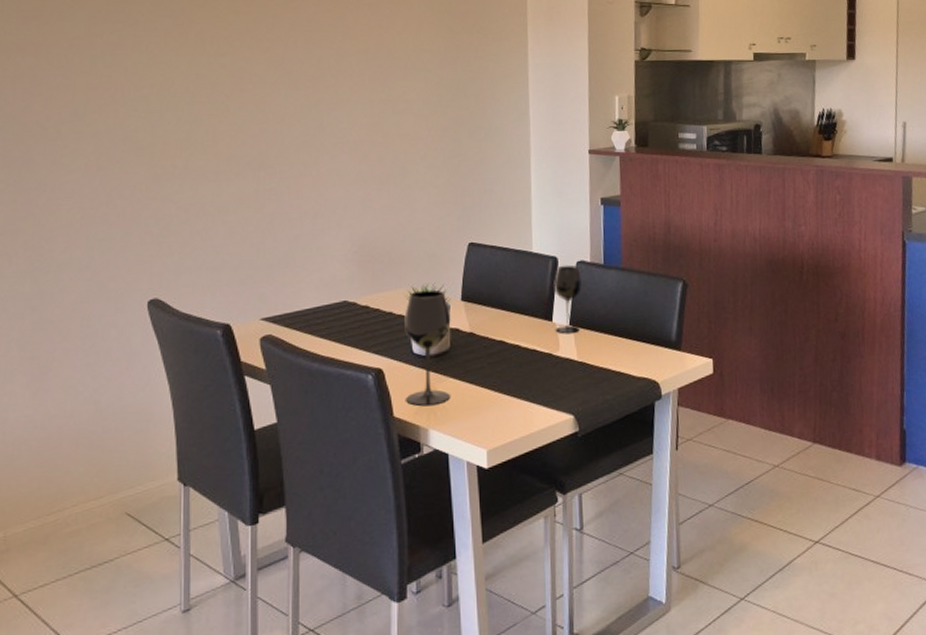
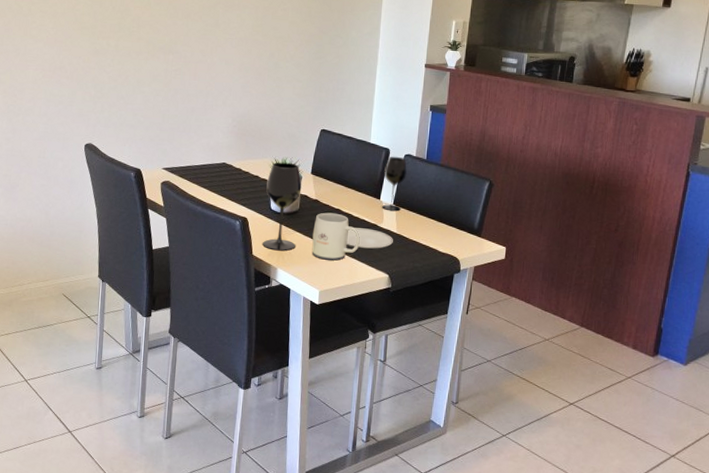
mug: none [471,346,533,409] -> present [312,212,360,261]
plate: none [515,360,575,387] -> present [346,228,393,249]

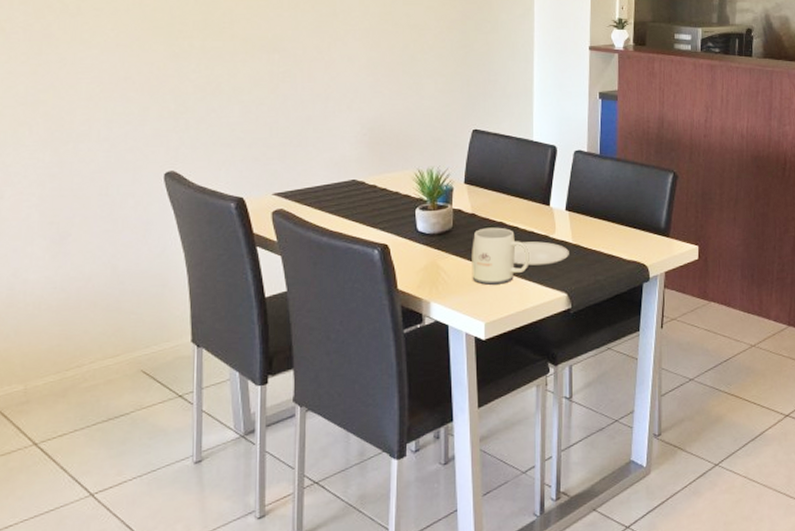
wineglass: present [263,162,302,251] -> none [410,172,454,280]
wine glass: present [382,156,407,211] -> none [552,153,578,218]

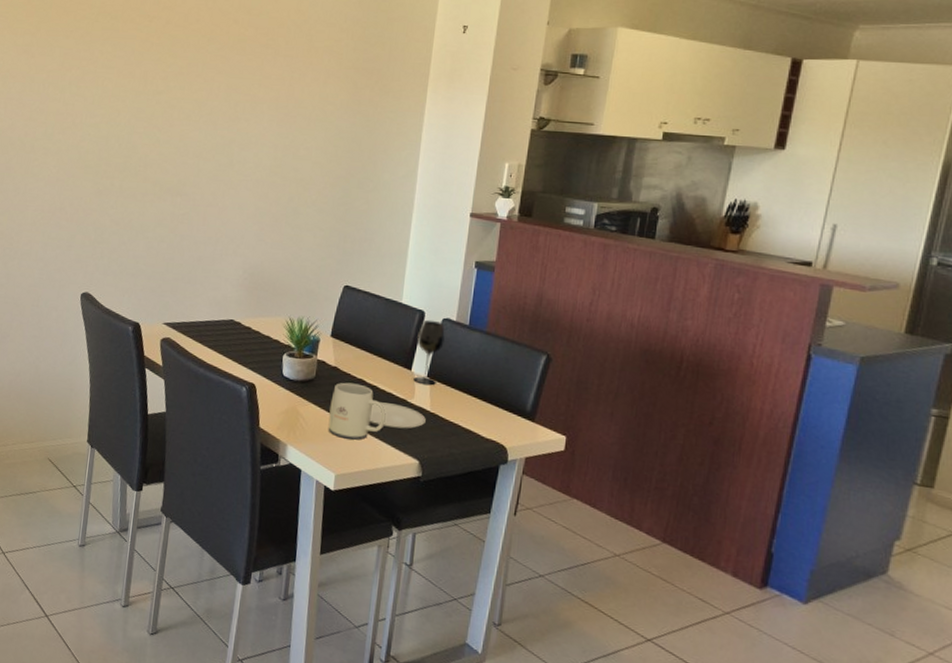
wine glass: none [552,153,578,218] -> present [413,319,445,385]

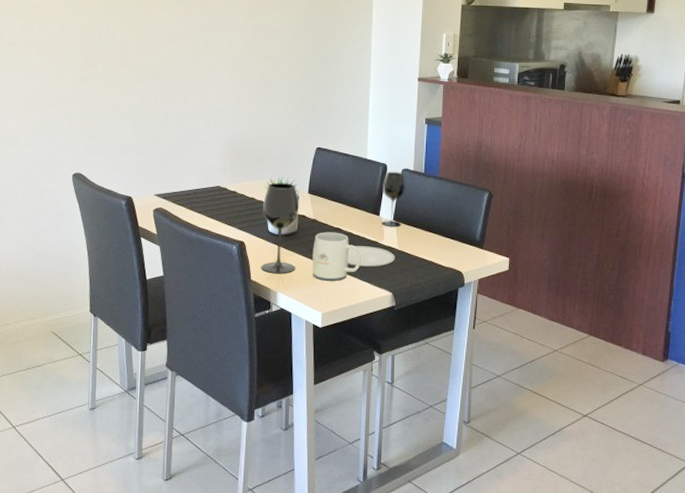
wineglass: none [271,321,320,425] -> present [261,182,299,273]

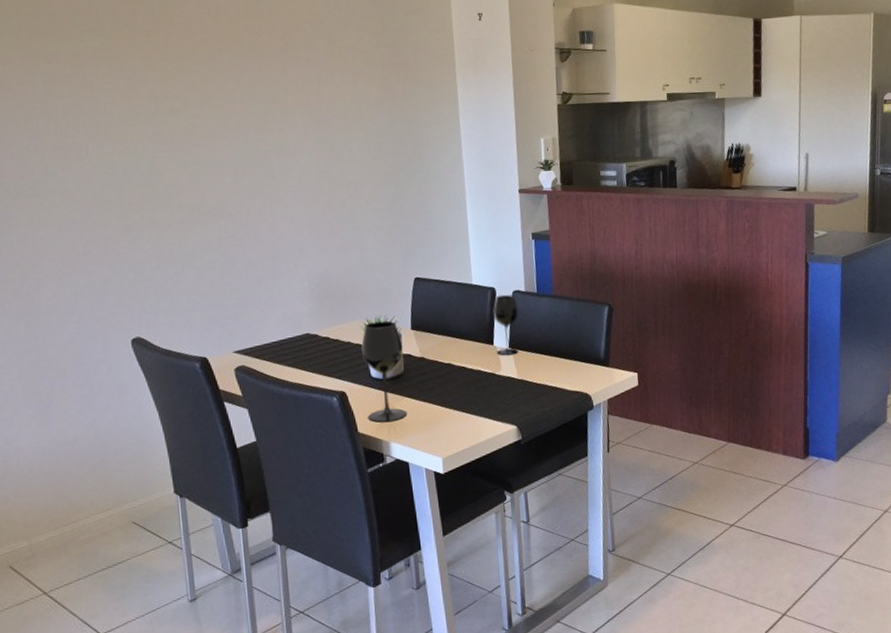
mug: present [312,232,361,281] -> none [423,368,479,423]
plate: present [347,246,395,267] -> none [463,379,516,403]

